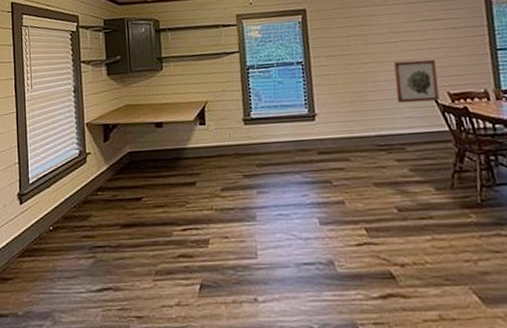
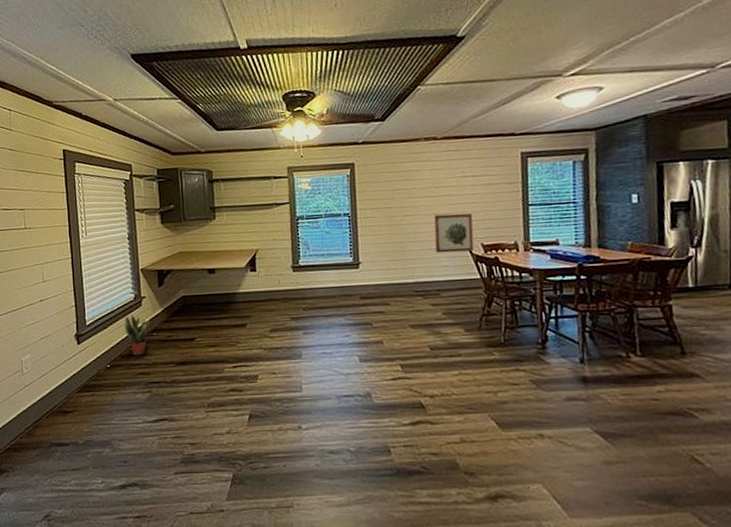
potted plant: none [68,171,96,216] -> present [124,314,151,355]

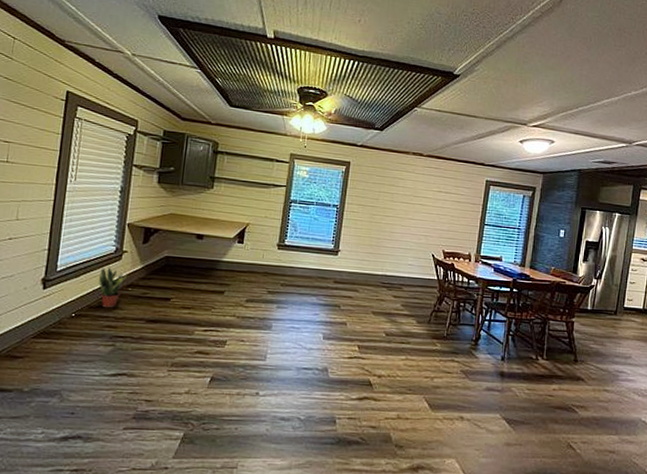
wall art: present [434,213,474,254] -> none [404,220,440,255]

